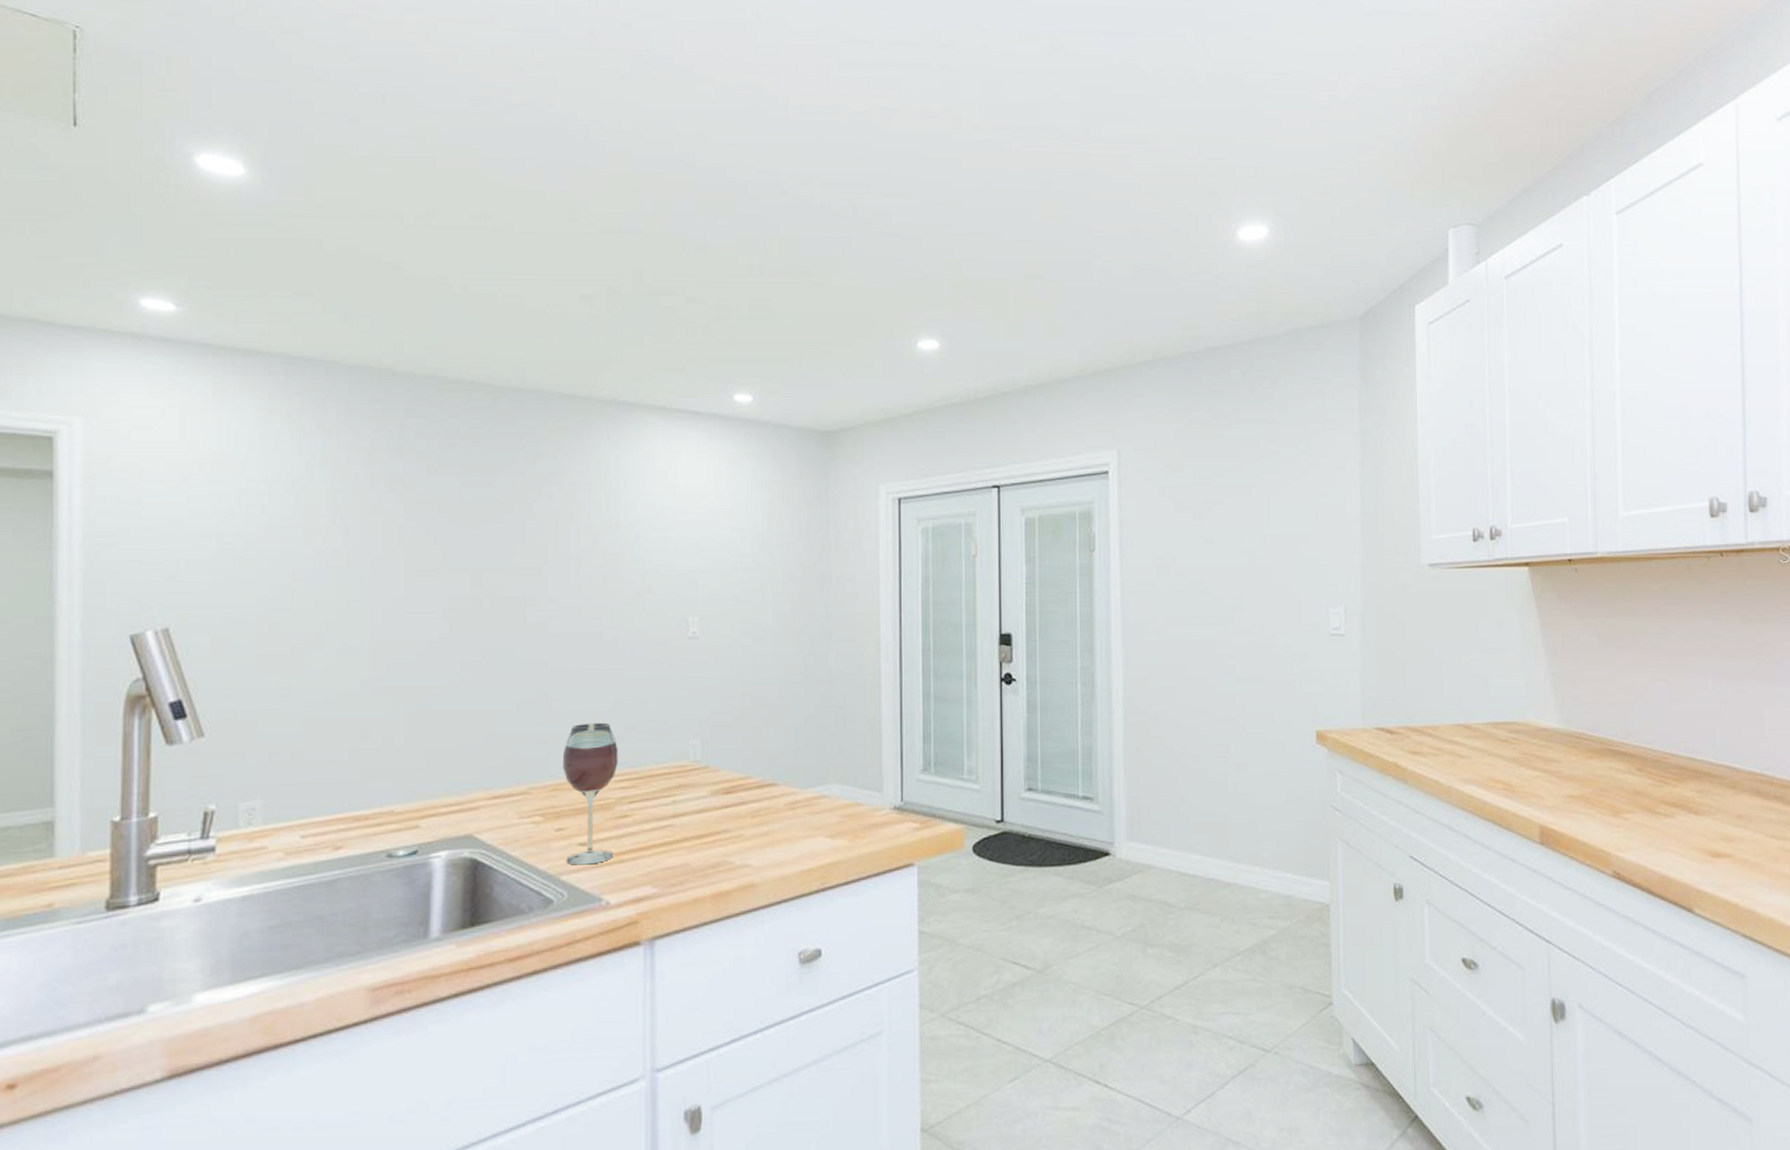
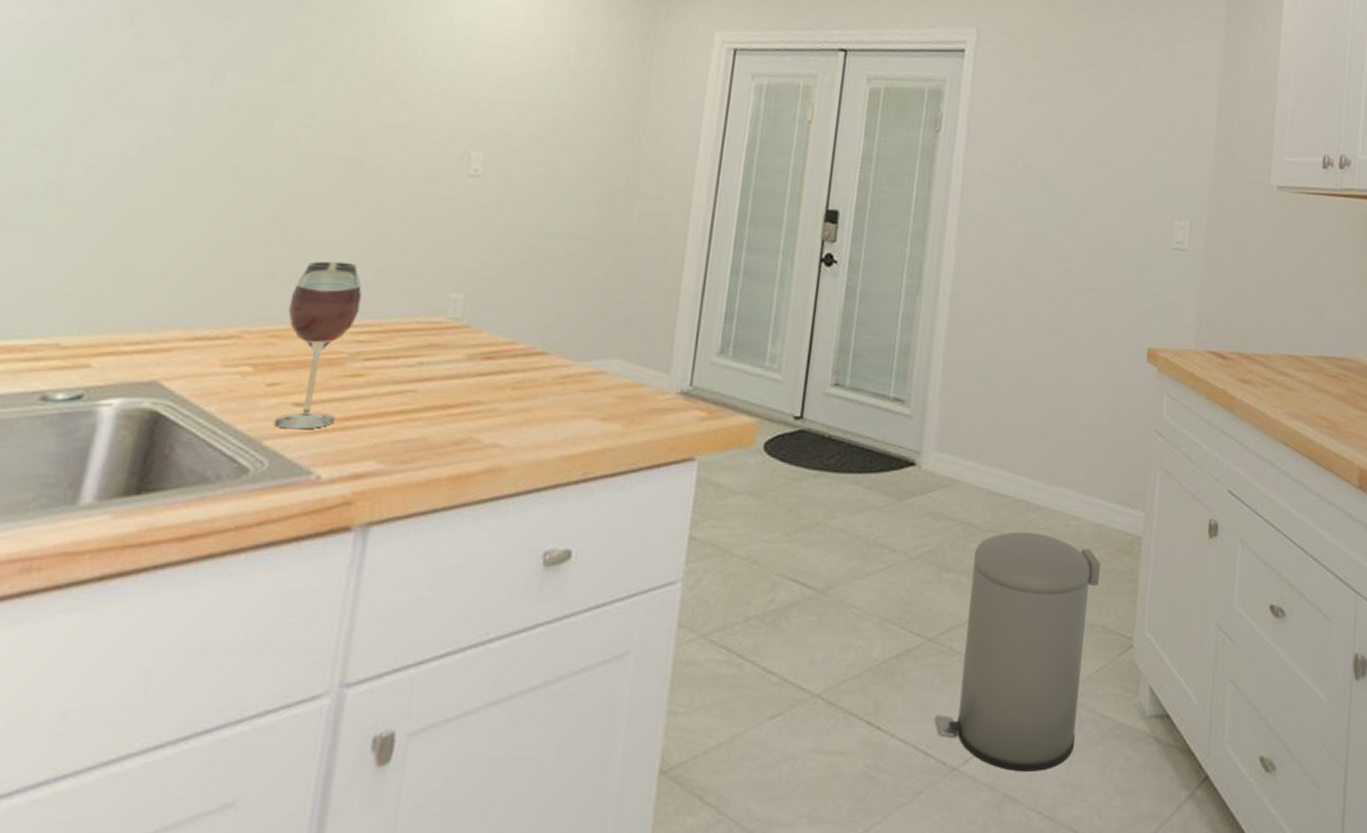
pedal bin: none [1156,907,1293,1119] -> present [934,531,1101,772]

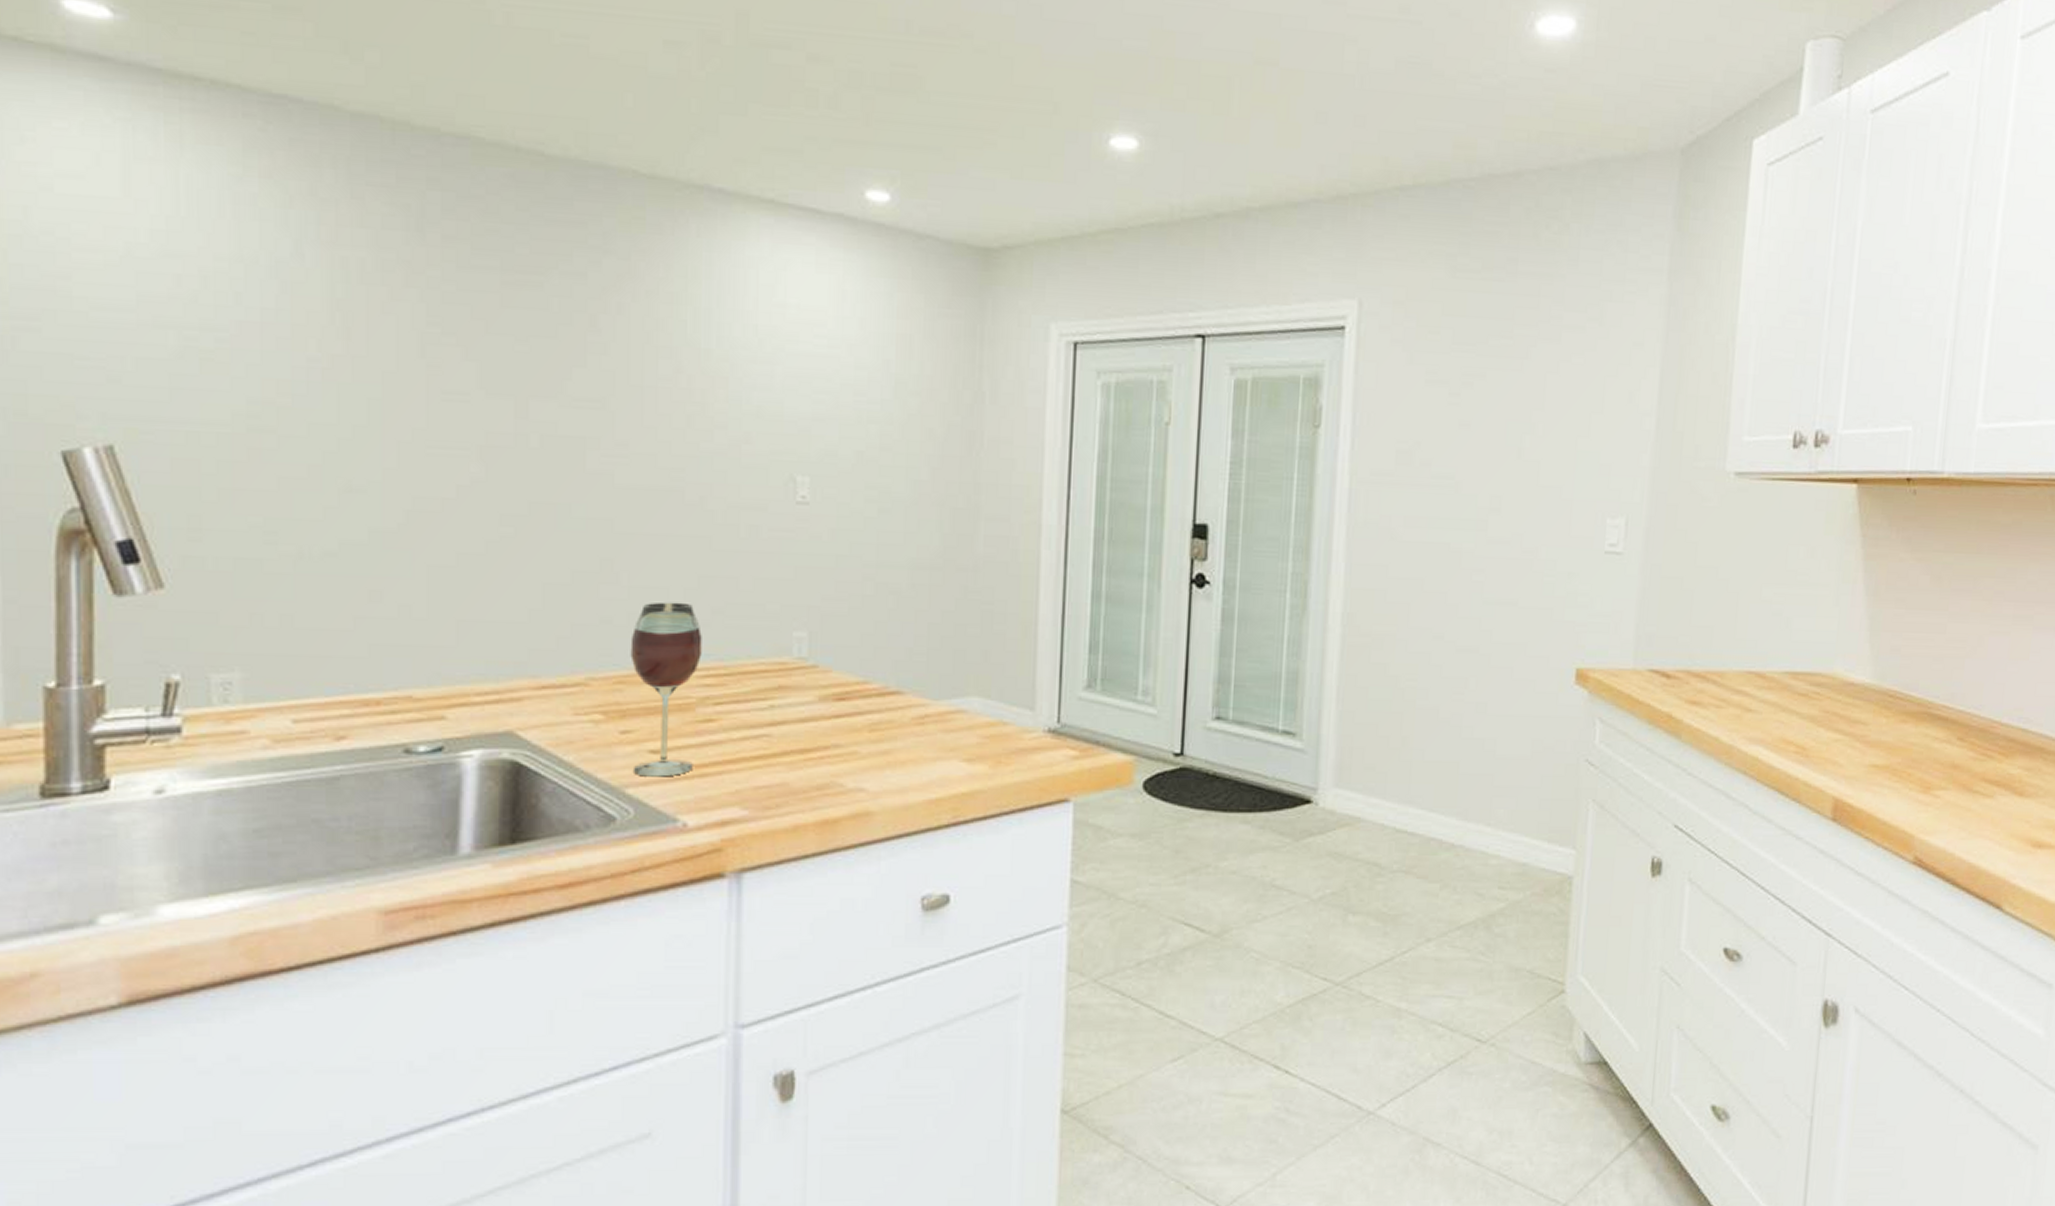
pedal bin: present [934,531,1101,772] -> none [1347,872,1526,1117]

